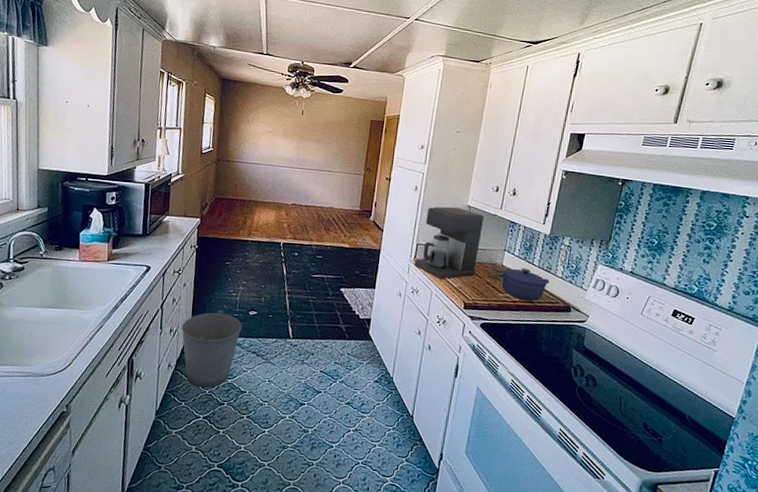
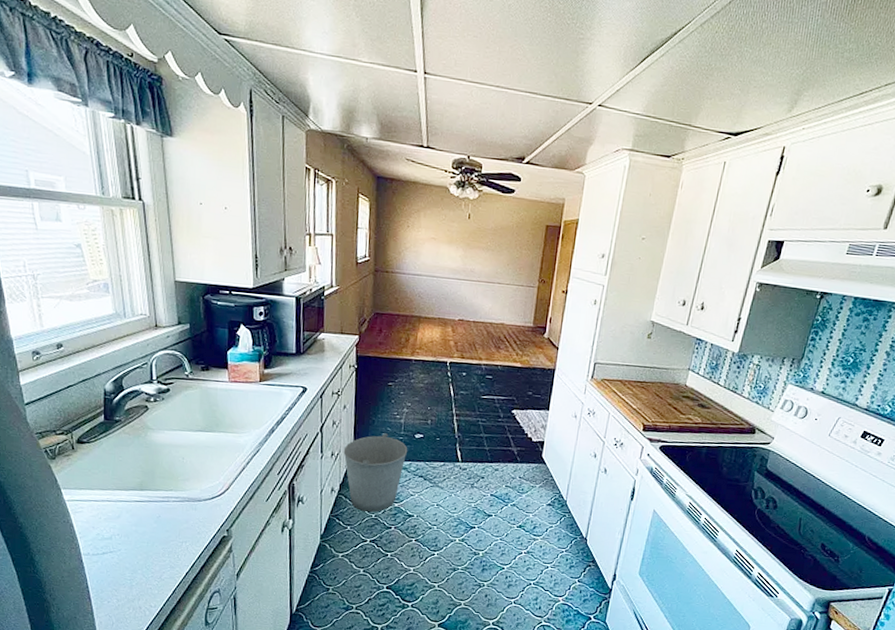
coffee maker: present [414,206,484,279] -> none [591,322,669,400]
cooking pot: present [499,268,550,301] -> none [681,388,735,423]

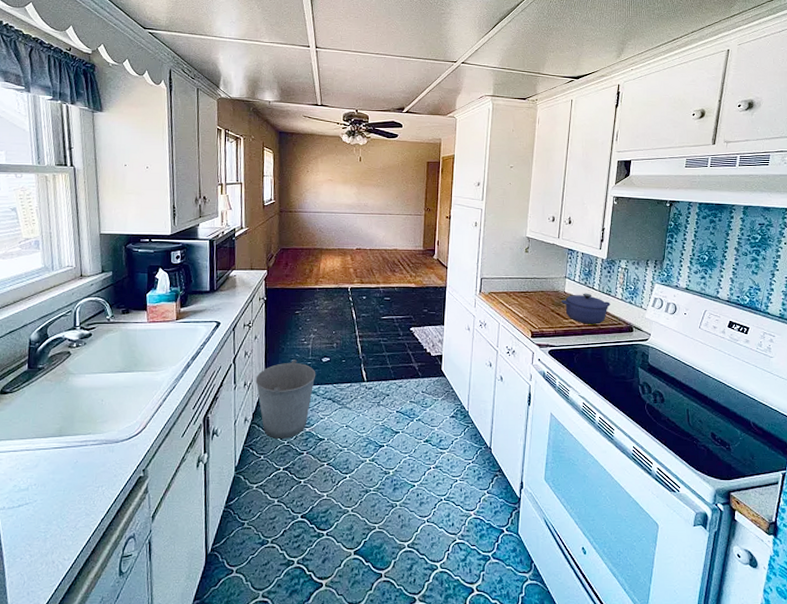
cooking pot: none [681,388,735,423] -> present [562,293,611,324]

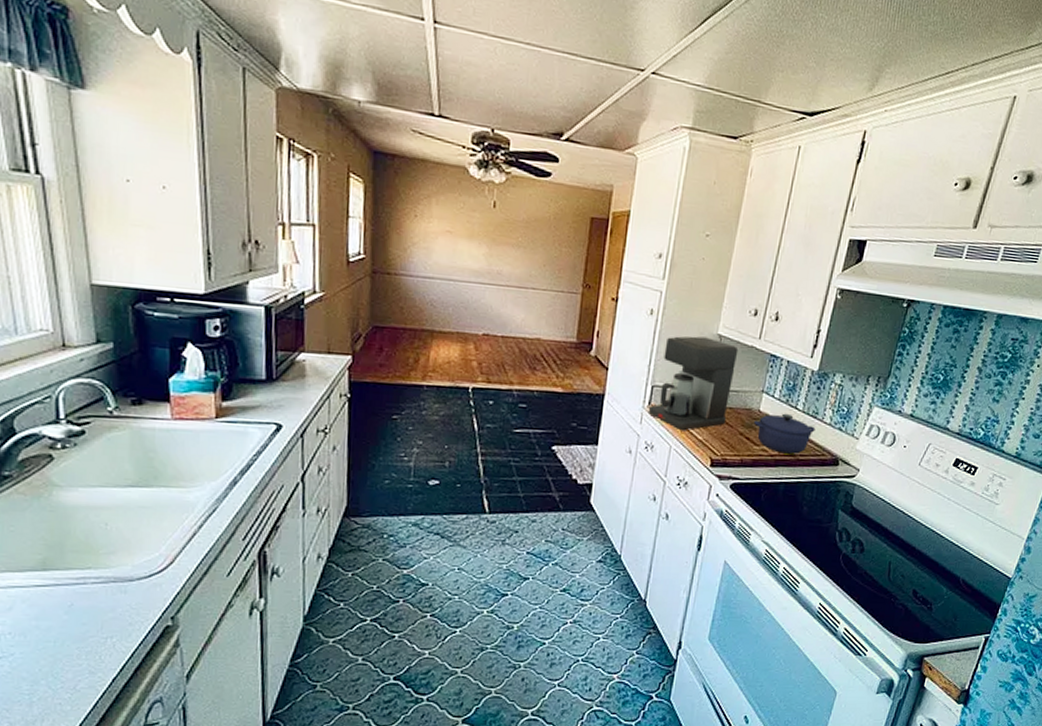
bucket: present [255,360,316,439] -> none [333,480,420,583]
coffee maker: none [479,239,543,310] -> present [648,336,739,430]

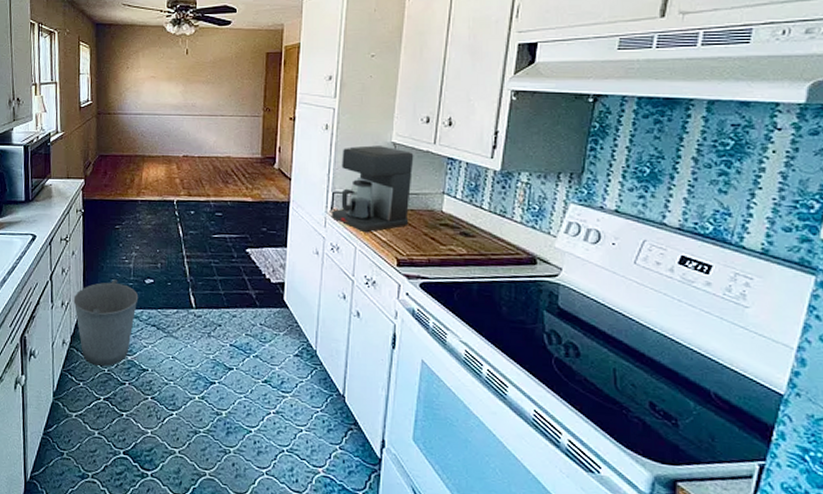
bucket: none [333,480,420,583] -> present [73,279,139,366]
cooking pot: present [754,413,816,454] -> none [438,213,505,253]

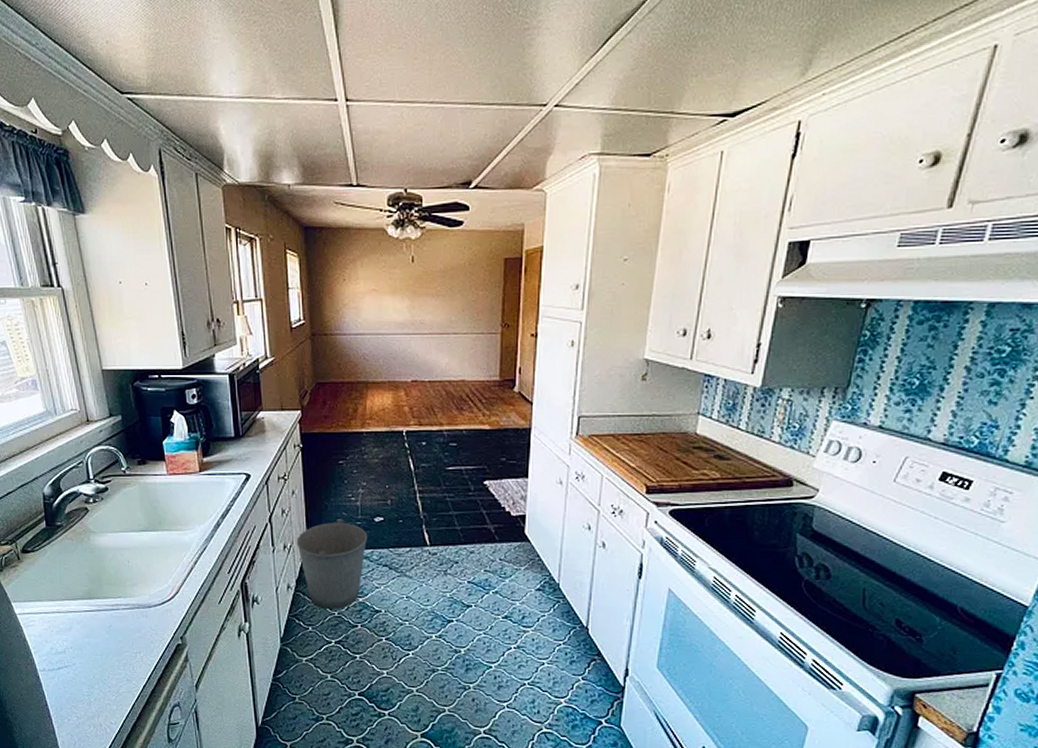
coffee maker: present [331,145,414,232] -> none [576,363,668,458]

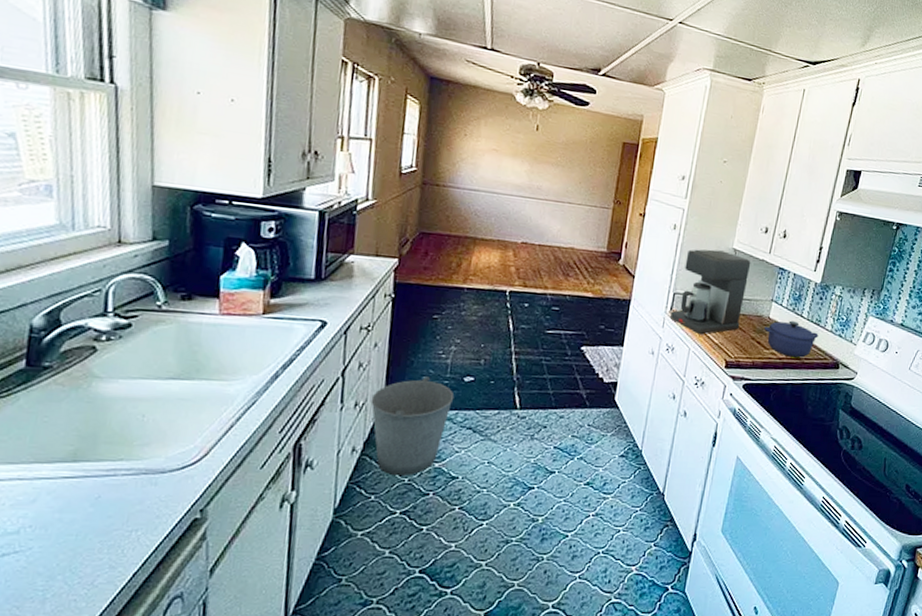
coffee maker: none [576,363,668,458] -> present [669,249,751,334]
cooking pot: none [691,434,763,477] -> present [764,320,819,358]

